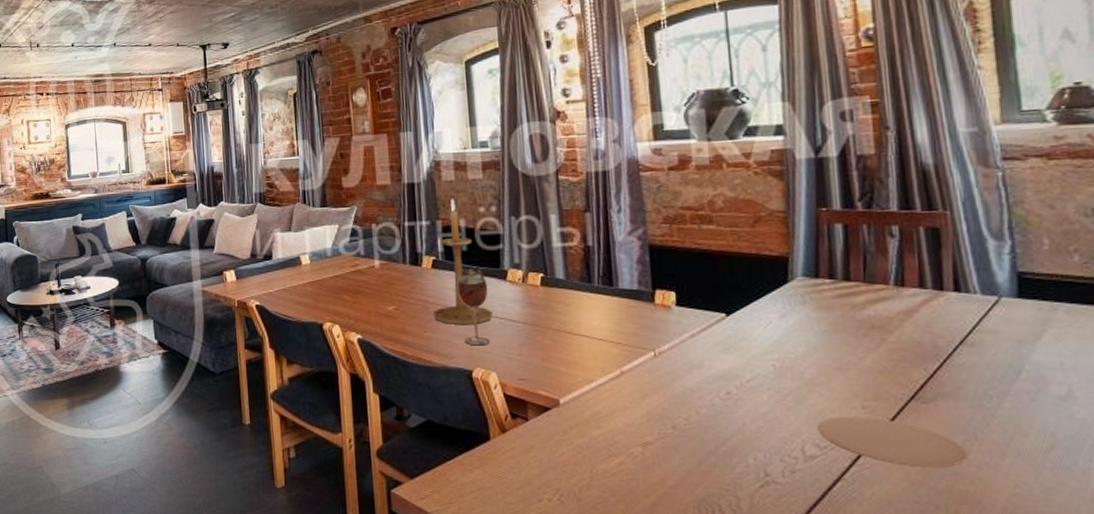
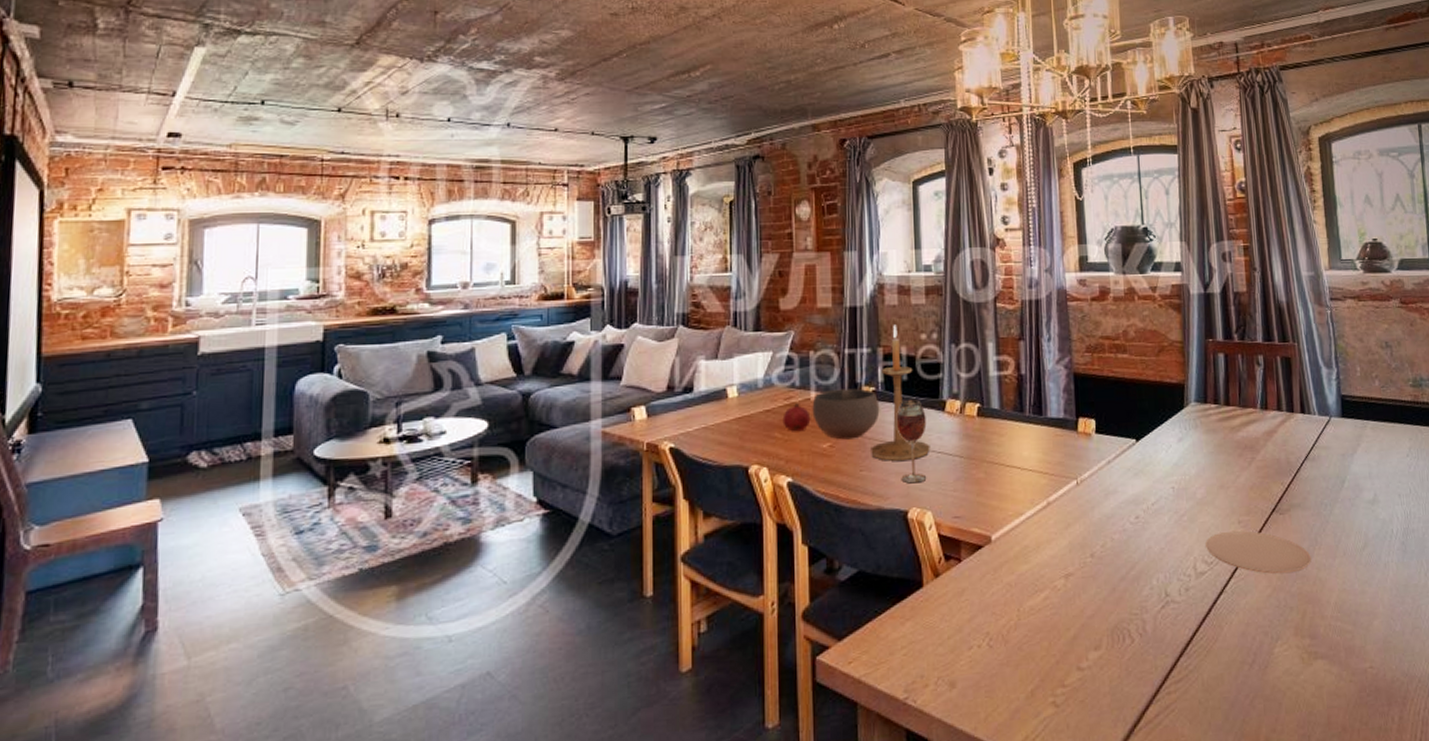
fruit: none [350,270,376,295] -> present [782,403,811,432]
bowl: none [376,257,441,304] -> present [812,388,880,440]

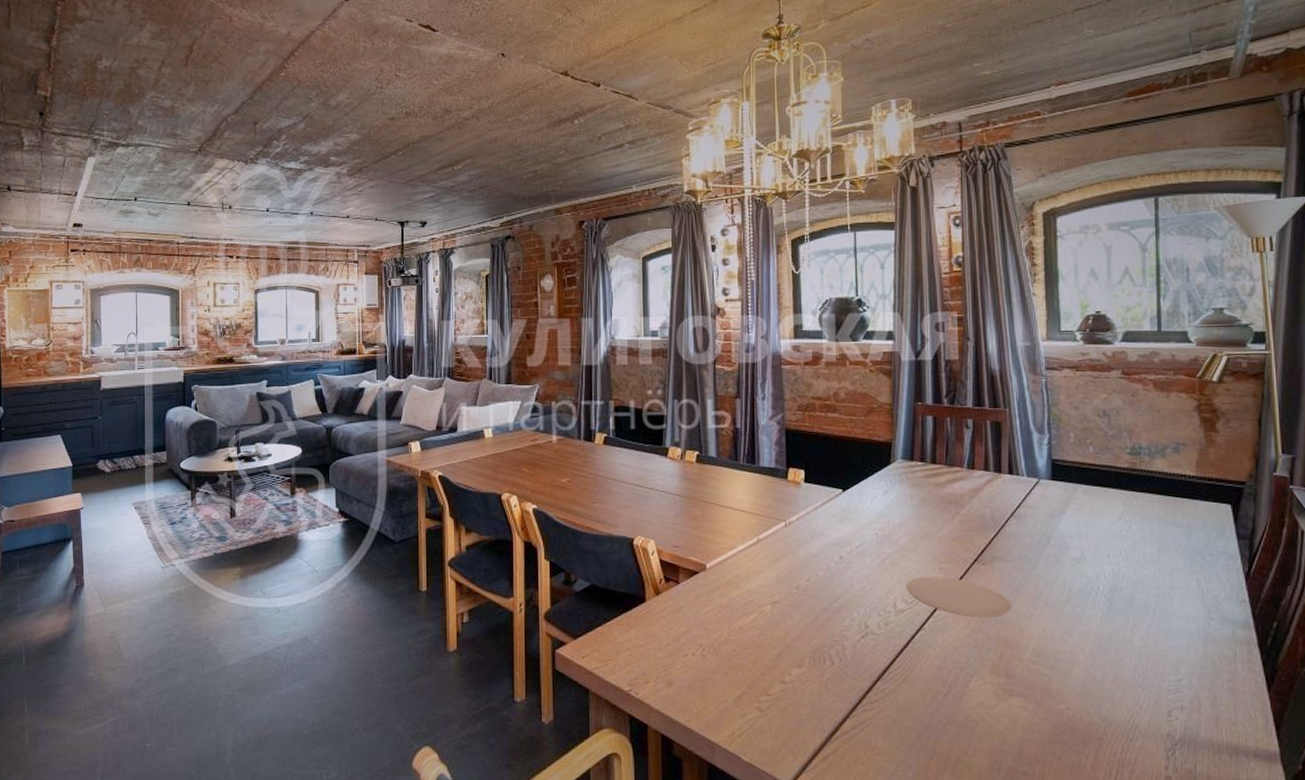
fruit: present [782,403,811,432] -> none [529,444,553,468]
bowl: present [812,388,880,440] -> none [553,434,611,476]
candlestick: present [871,325,930,462] -> none [603,382,654,497]
wineglass: present [896,400,927,484] -> none [625,446,651,516]

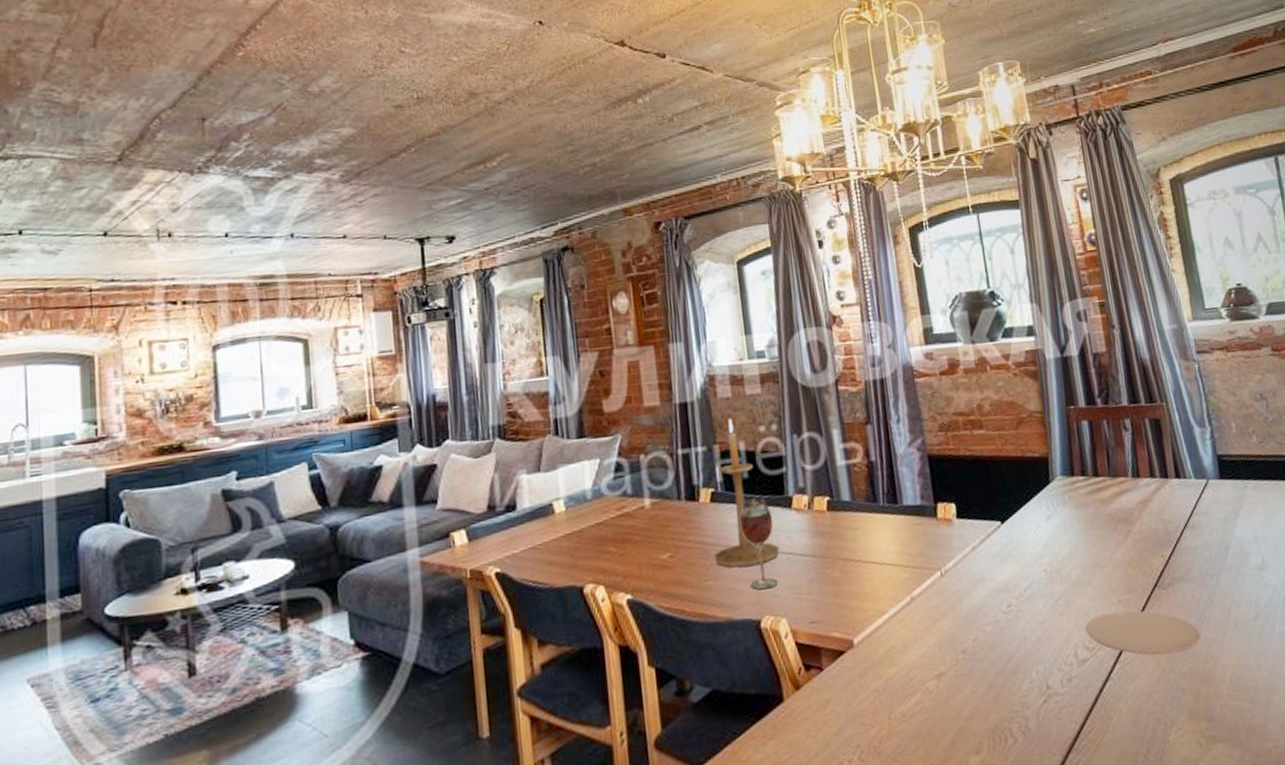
candlestick: none [603,382,654,497] -> present [715,418,780,568]
wineglass: none [625,446,651,516] -> present [739,498,779,590]

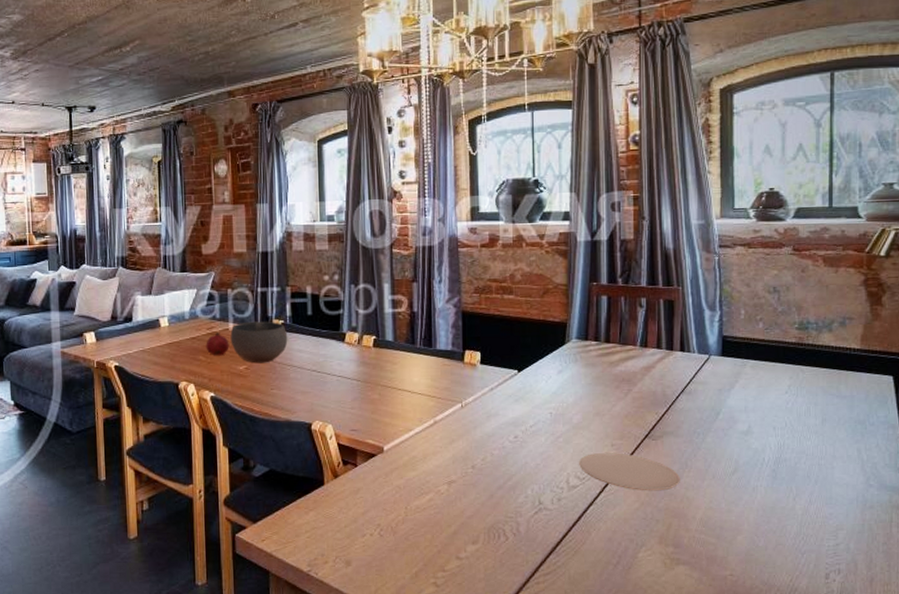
fruit: none [616,512,647,544] -> present [206,332,229,356]
bowl: none [647,491,722,549] -> present [230,321,288,364]
candlestick: present [715,418,780,568] -> none [280,267,331,383]
wineglass: present [739,498,779,590] -> none [302,332,328,401]

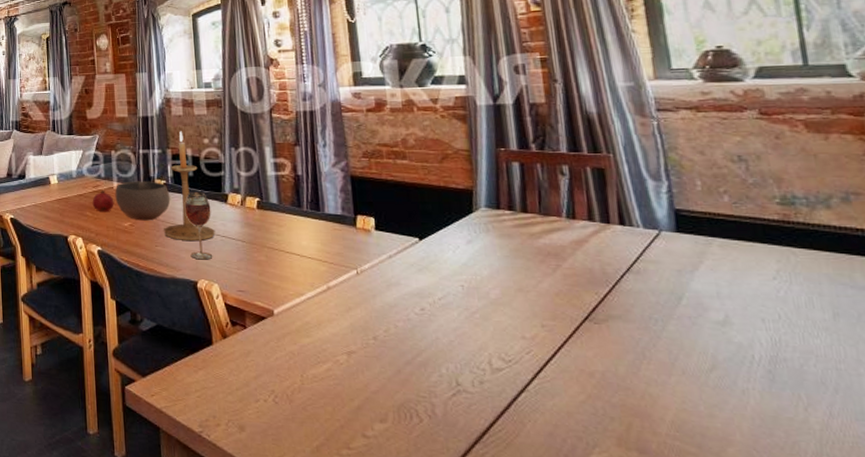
candlestick: none [280,267,331,383] -> present [164,131,215,242]
wineglass: none [302,332,328,401] -> present [184,192,213,260]
plate: present [579,452,680,491] -> none [502,333,638,384]

